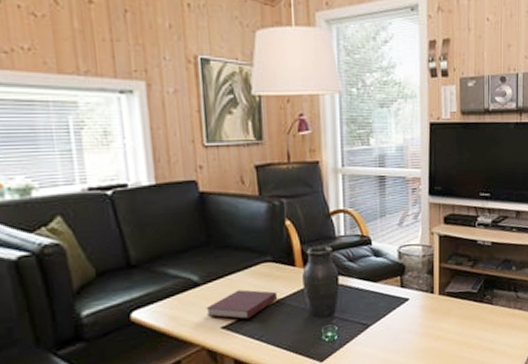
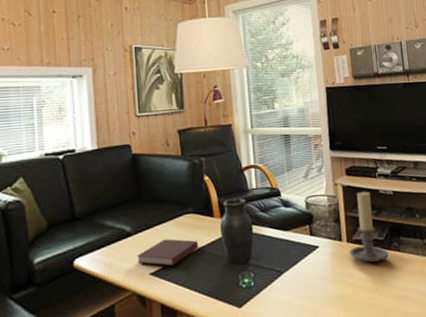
candle holder: none [440,241,480,316] -> present [349,191,388,263]

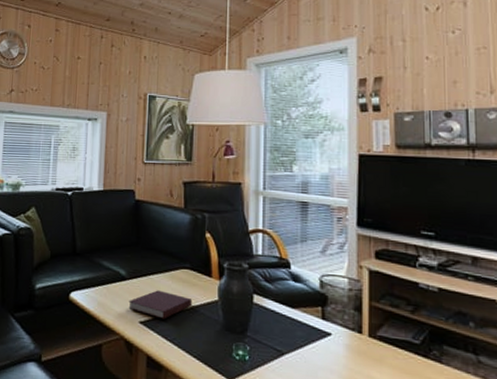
candle holder: present [349,191,388,263] -> none [370,280,424,369]

